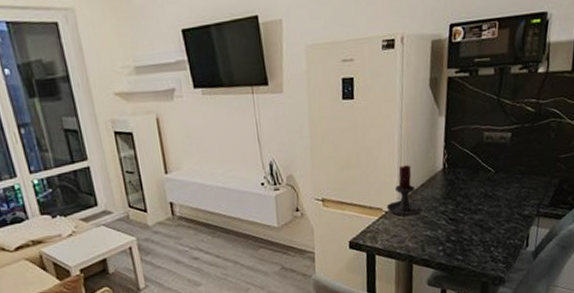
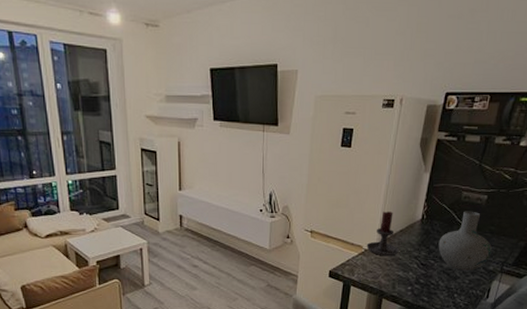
vase: none [465,152,525,220] -> present [438,211,493,271]

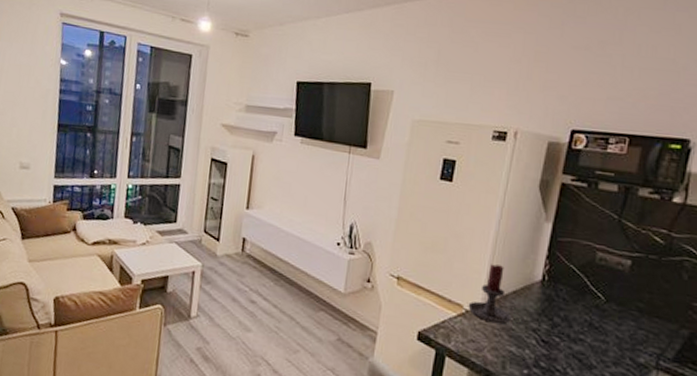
vase: present [438,211,493,271] -> none [565,277,642,360]

